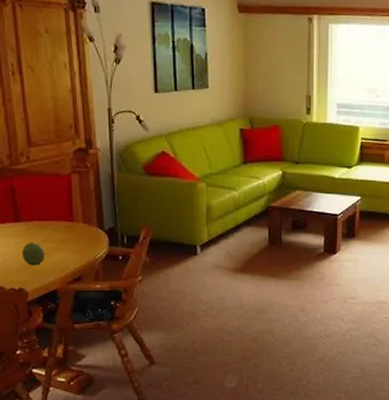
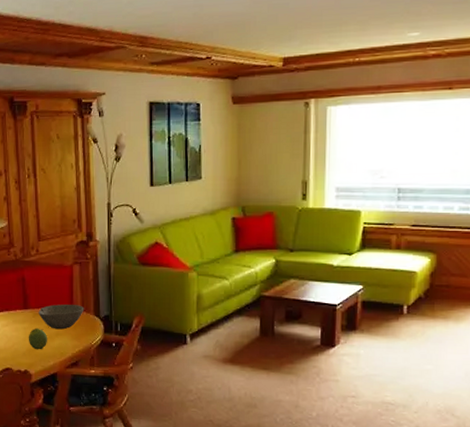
bowl: none [32,216,86,243] -> present [38,304,84,330]

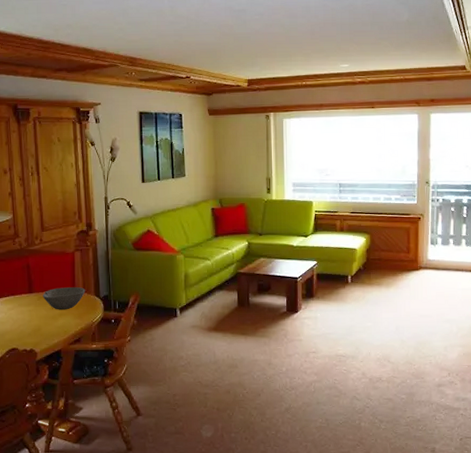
fruit: present [28,327,47,350] -> none [33,309,51,330]

